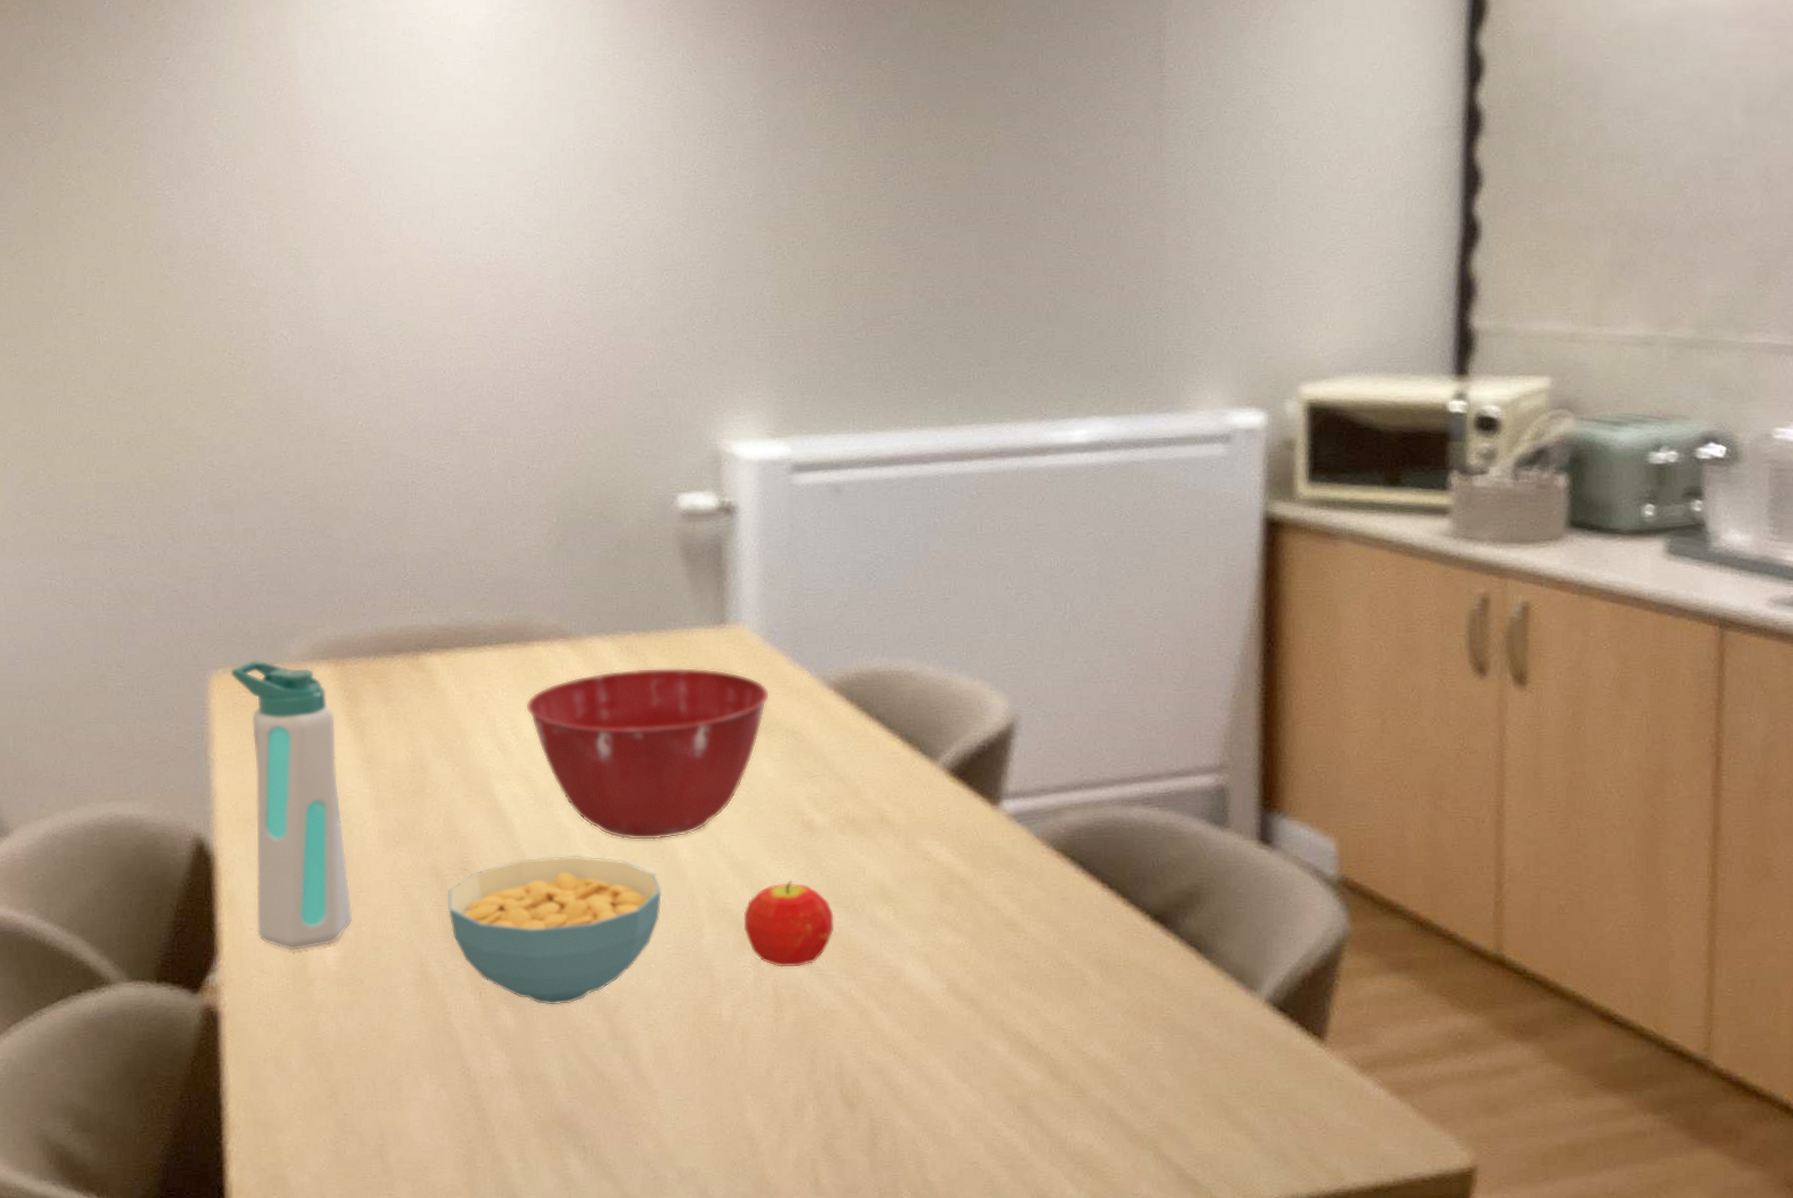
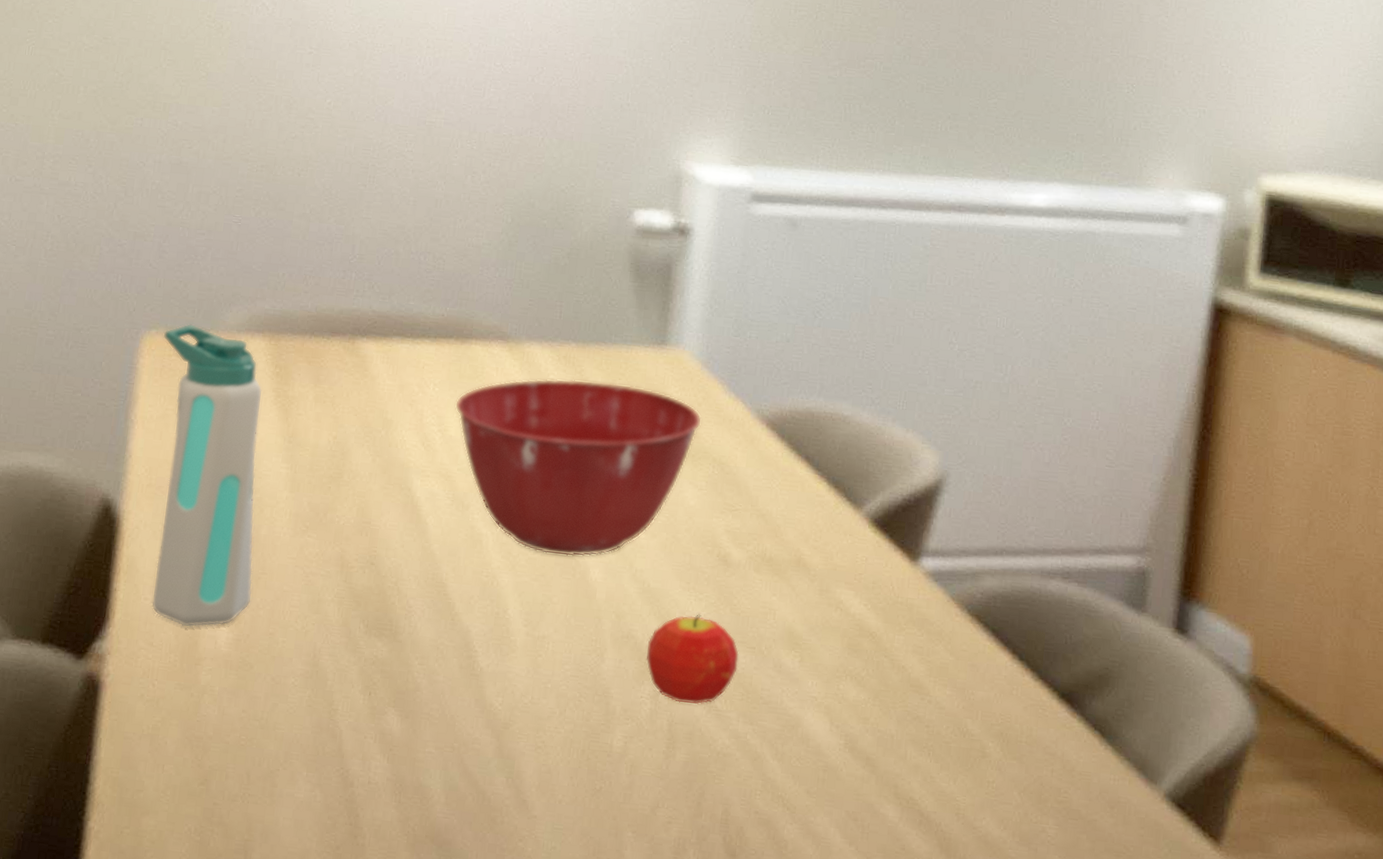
cereal bowl: present [448,855,663,1005] -> none [349,560,569,716]

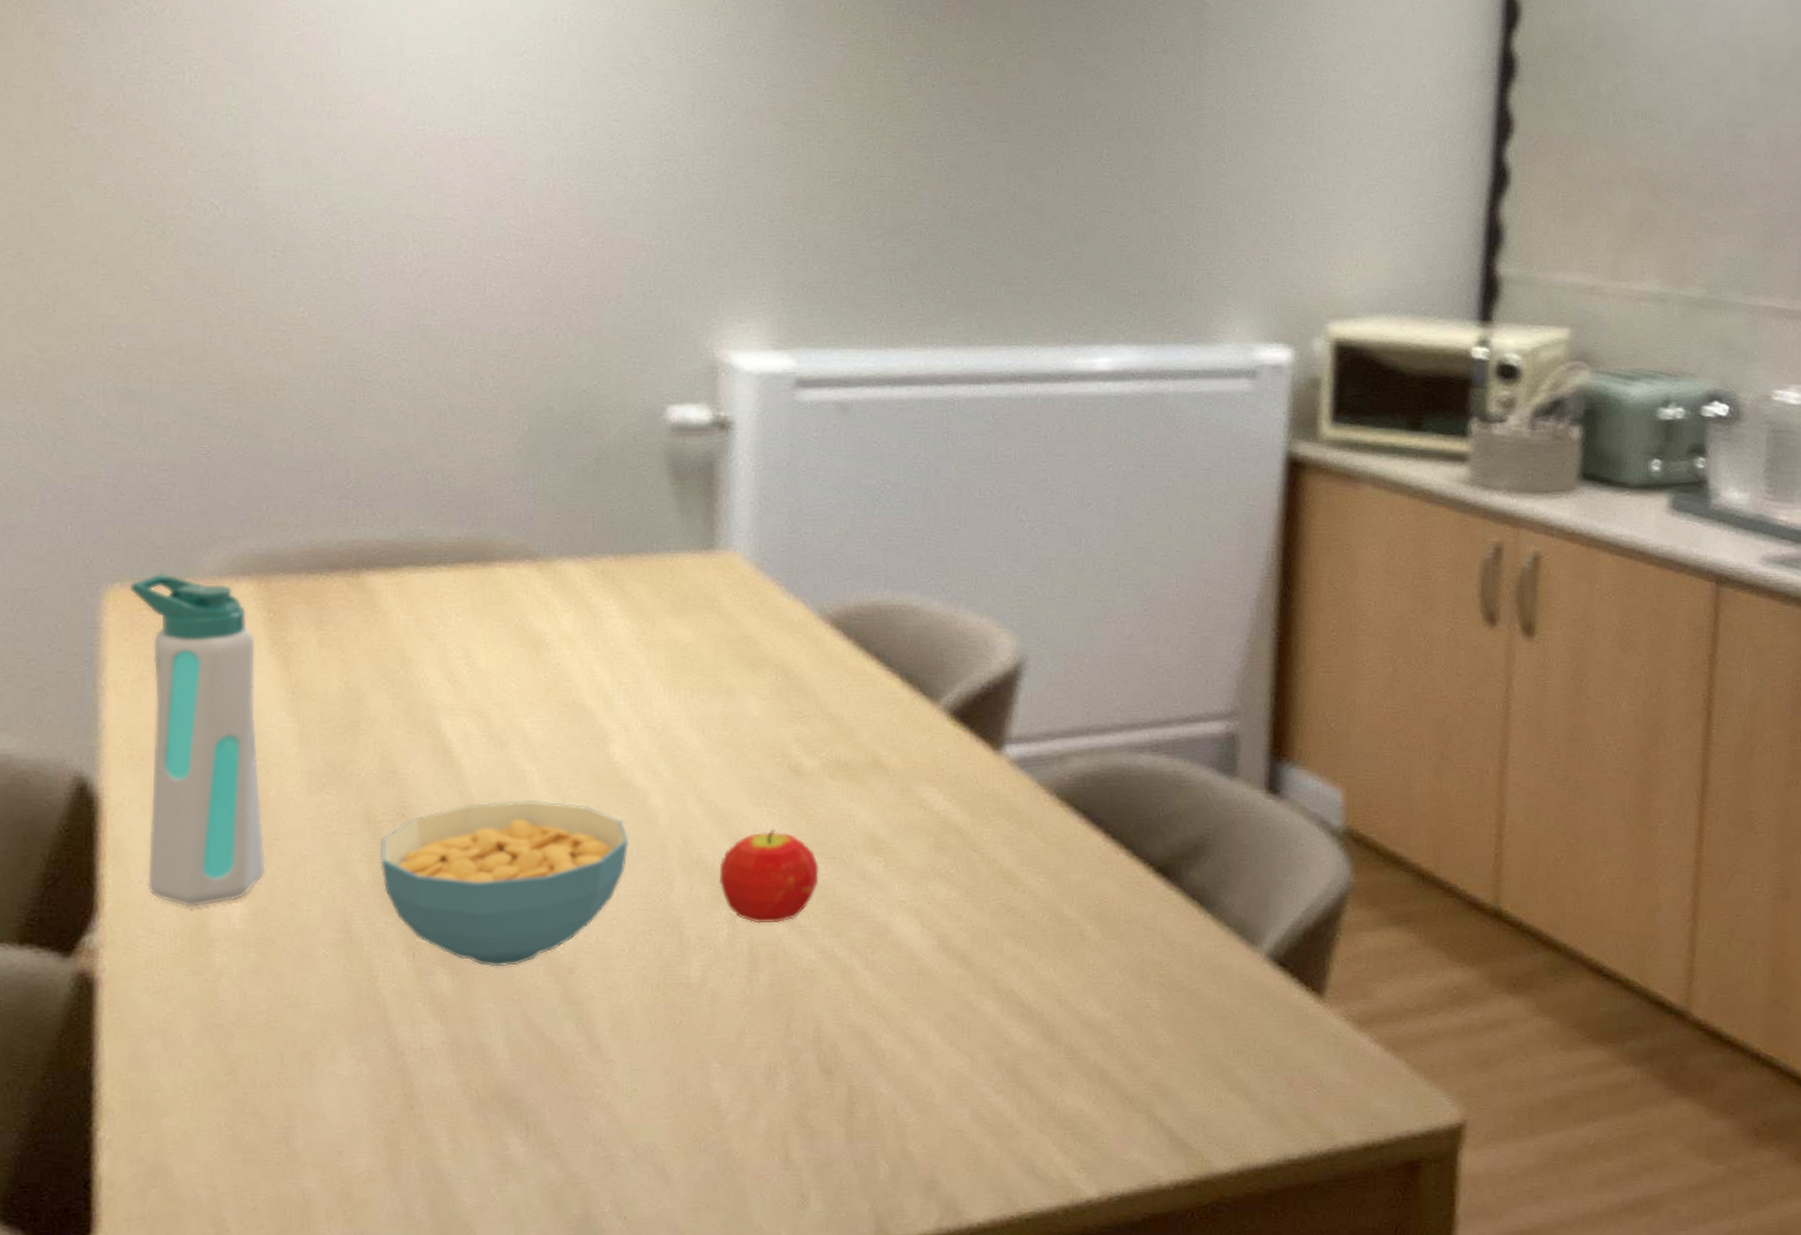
cereal bowl: none [349,560,569,716] -> present [380,800,630,967]
mixing bowl: present [454,378,702,557] -> none [481,594,761,785]

